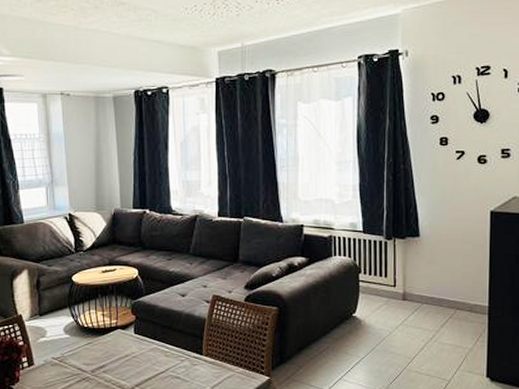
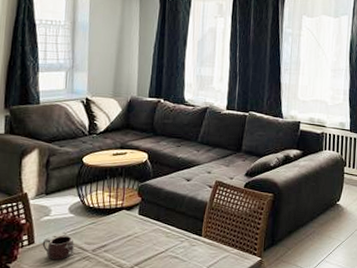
mug: none [41,357,73,381] -> present [42,236,74,259]

